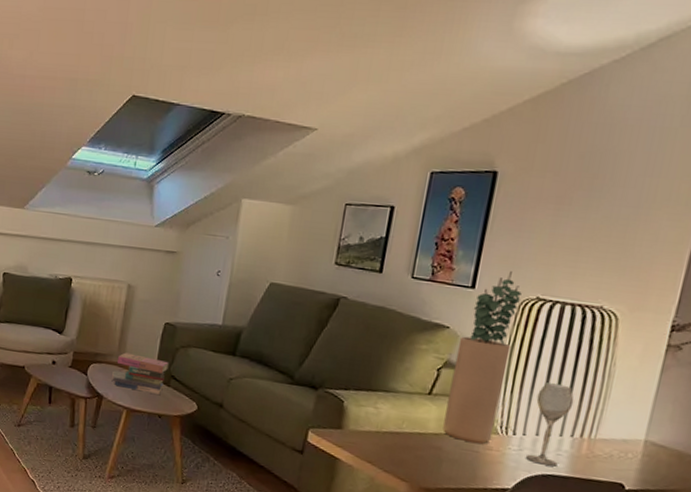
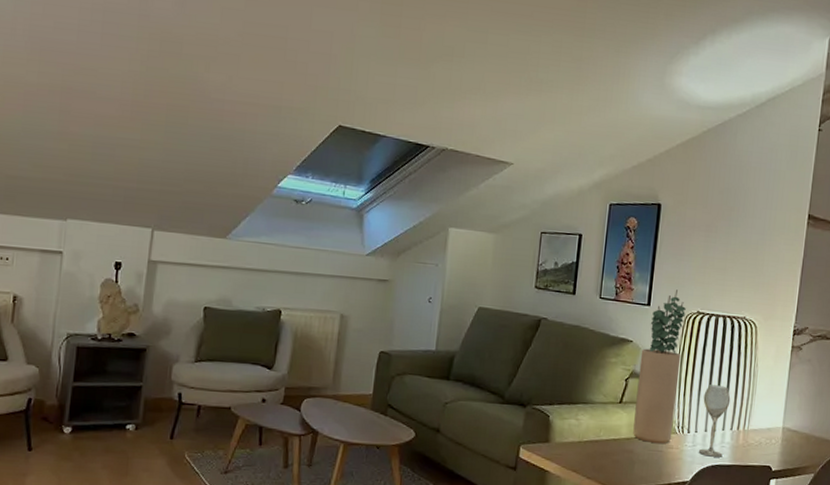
books: present [112,352,169,394] -> none [327,384,385,425]

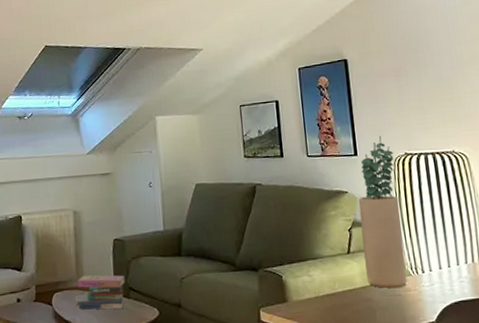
books: none [327,384,385,425] -> present [75,274,125,310]
wineglass: present [699,385,731,457] -> none [430,221,463,294]

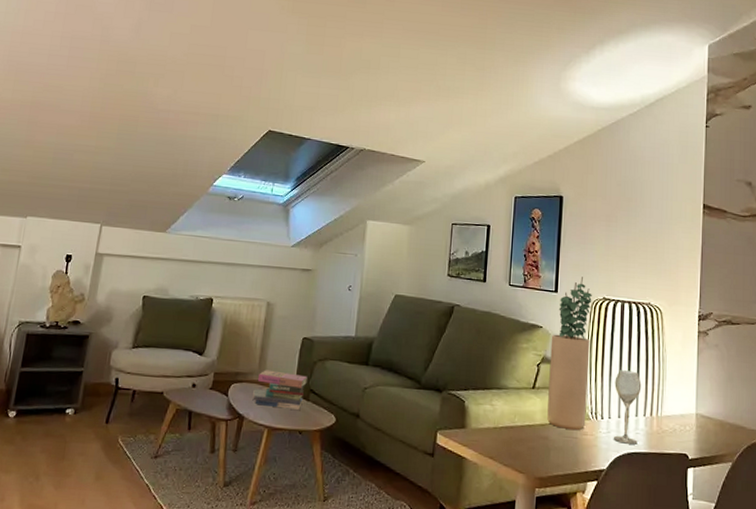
wineglass: none [430,221,463,294] -> present [614,370,642,445]

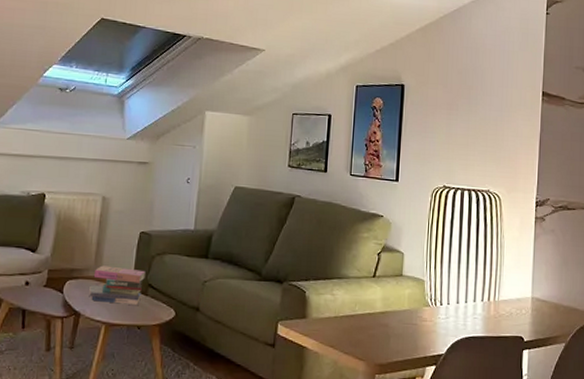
vase: present [547,277,592,431] -> none [387,165,432,317]
wineglass: present [614,370,642,445] -> none [452,257,480,329]

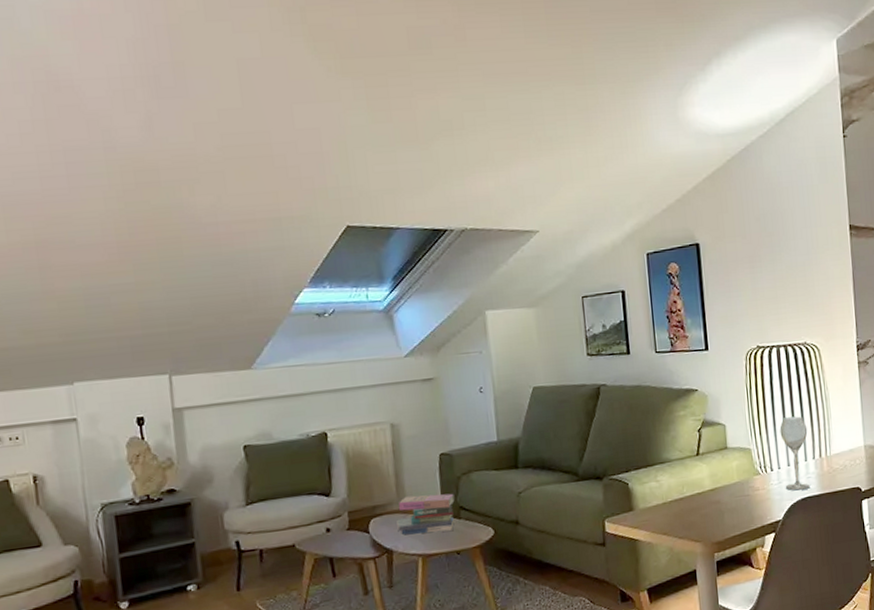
wineglass: none [452,257,480,329] -> present [779,416,810,491]

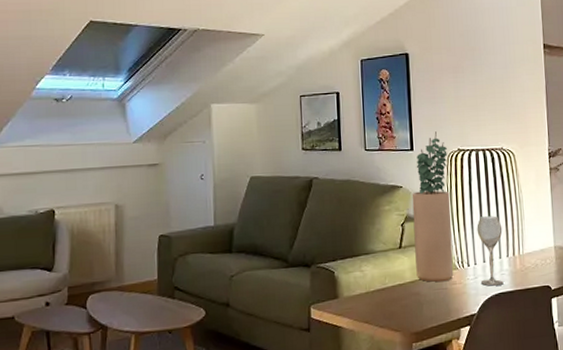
books: present [396,493,455,535] -> none [113,273,170,312]
vase: none [708,328,756,490] -> present [412,131,454,282]

